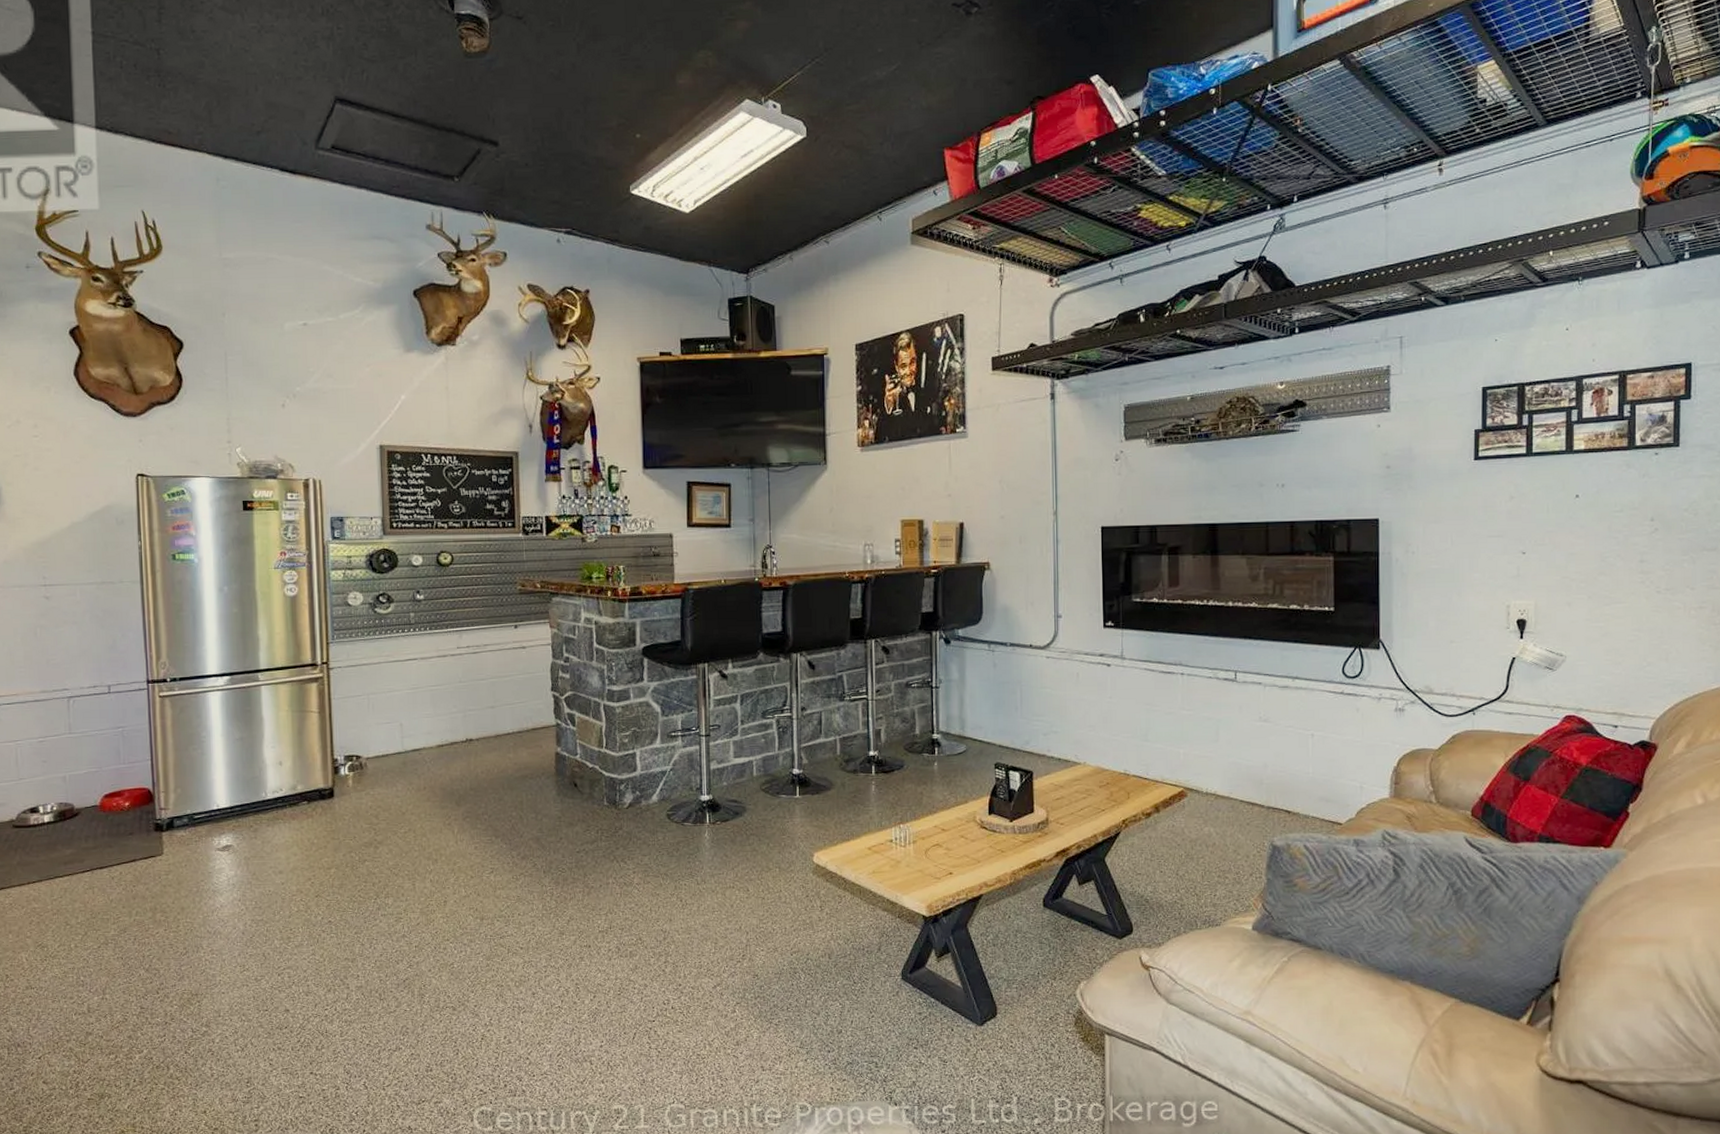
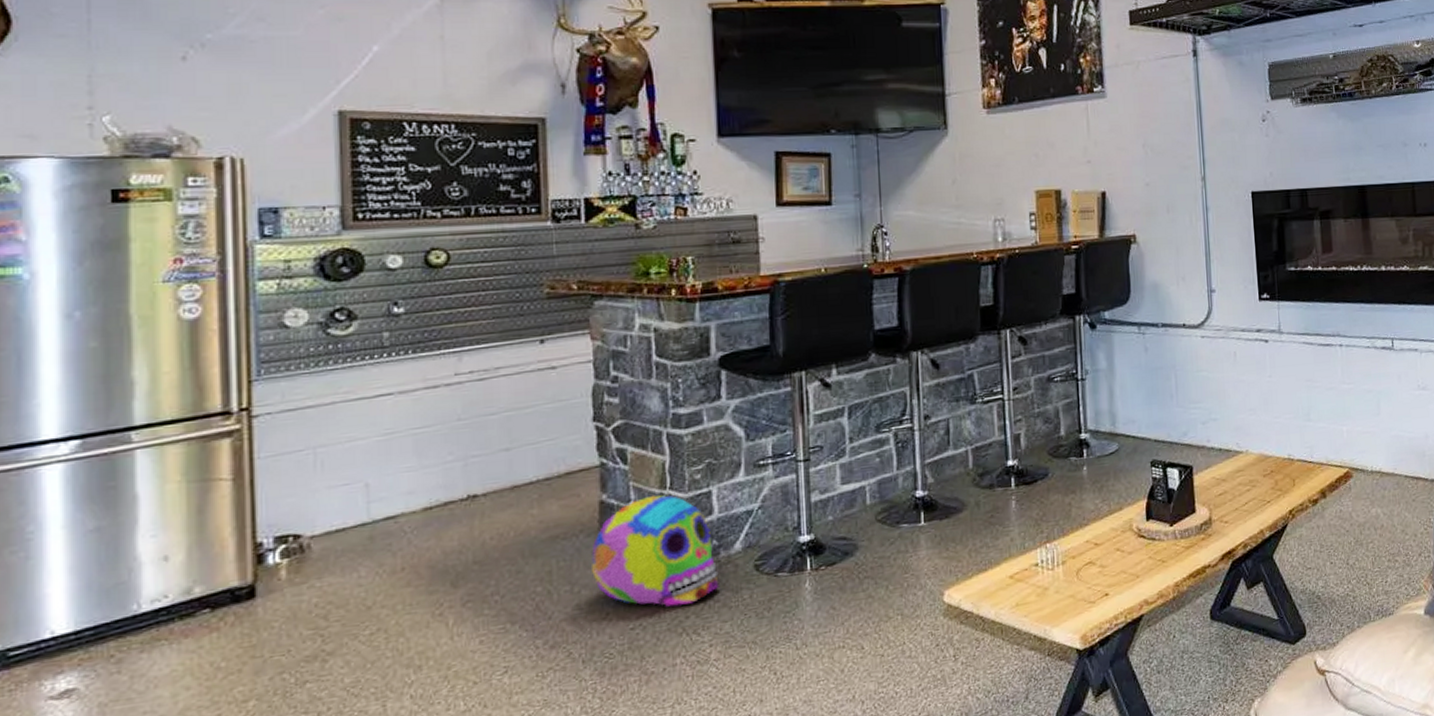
decorative ball: none [549,752,642,839] -> present [590,495,721,607]

